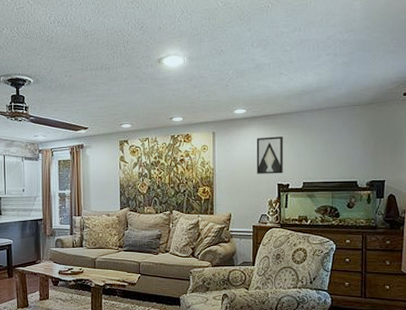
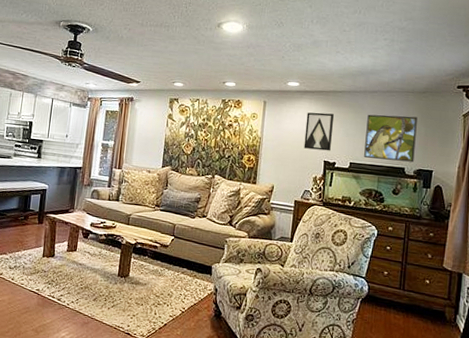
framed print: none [316,129,366,175] -> present [364,114,418,162]

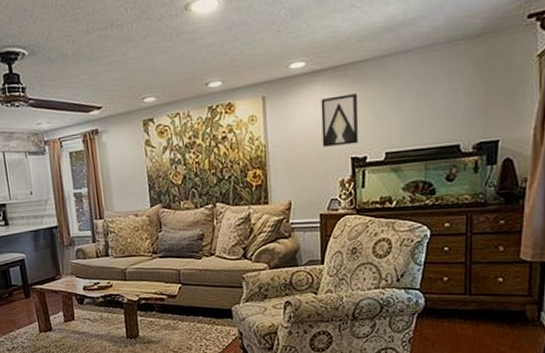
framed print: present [364,114,418,162] -> none [403,72,473,142]

